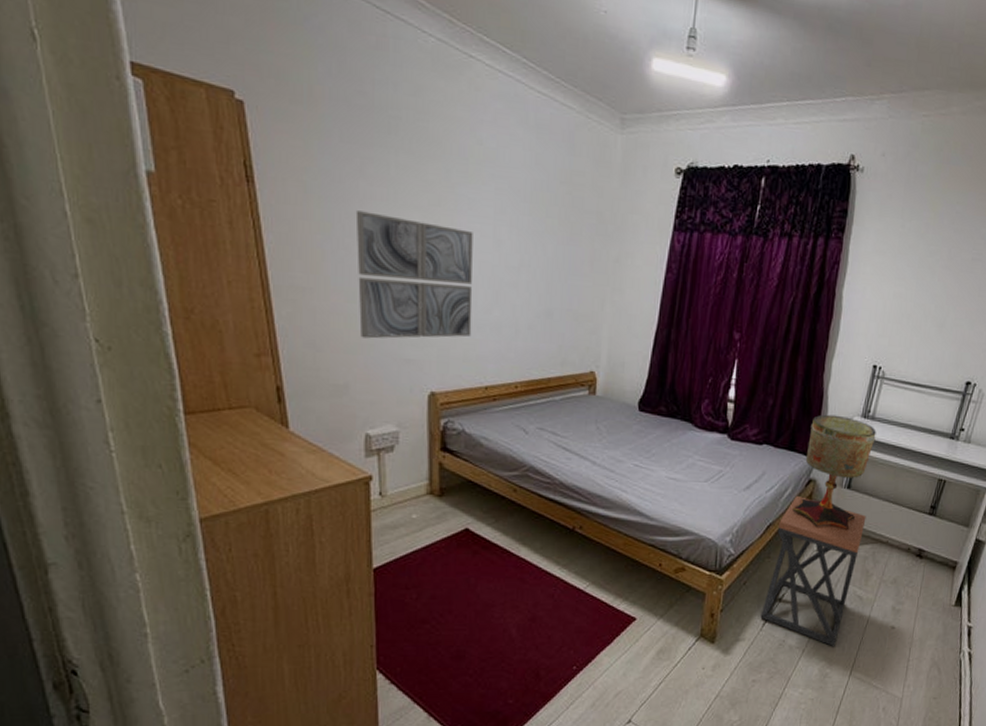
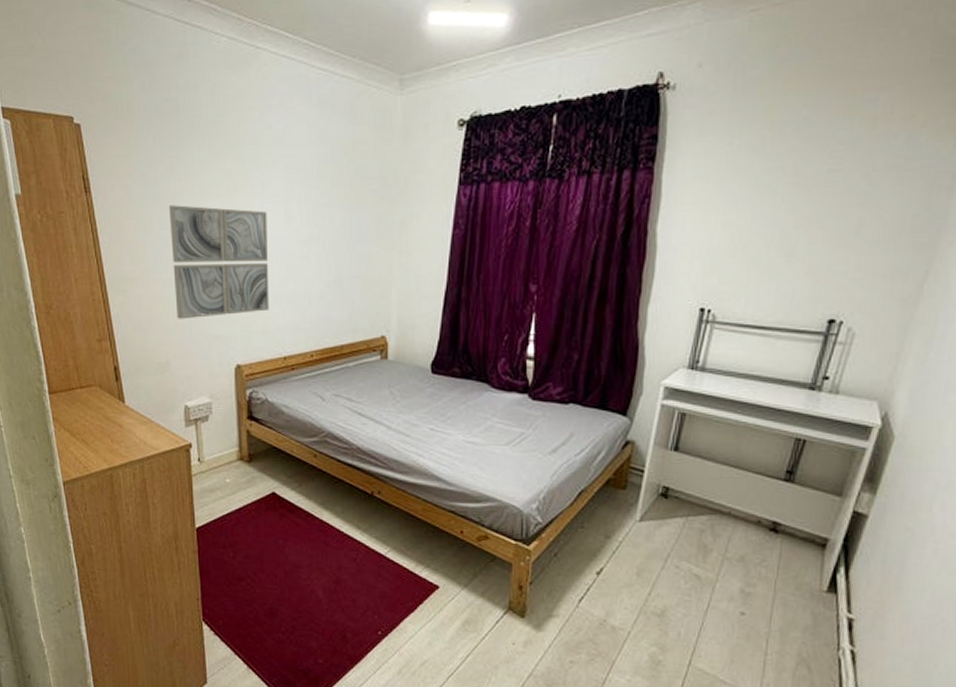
stool: present [760,495,867,646] -> none [575,458,701,630]
table lamp: present [792,414,876,531] -> none [608,367,708,499]

